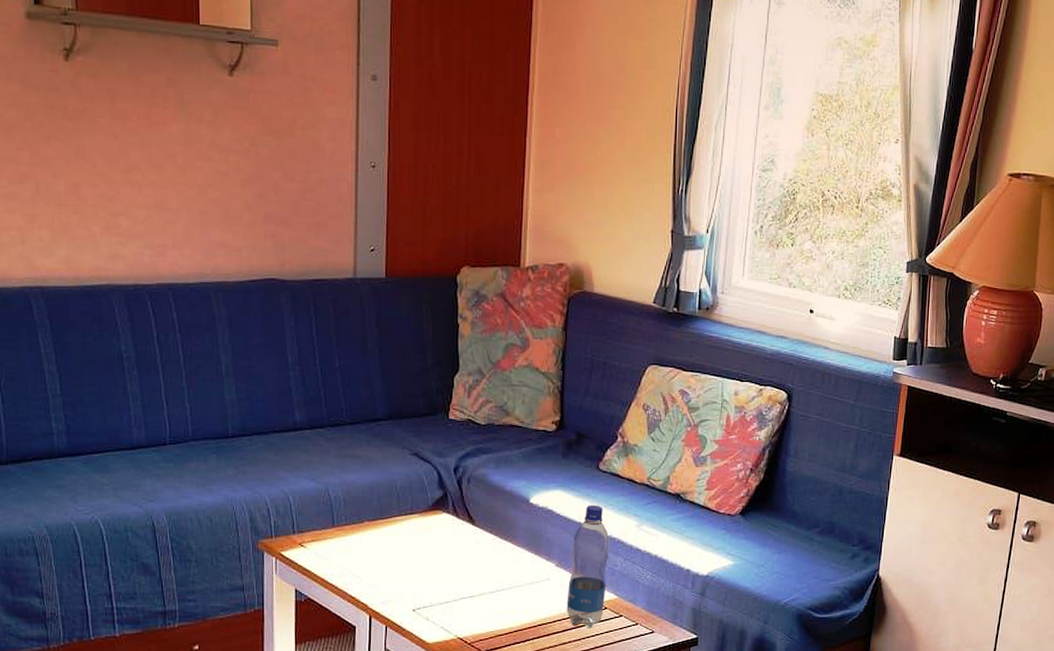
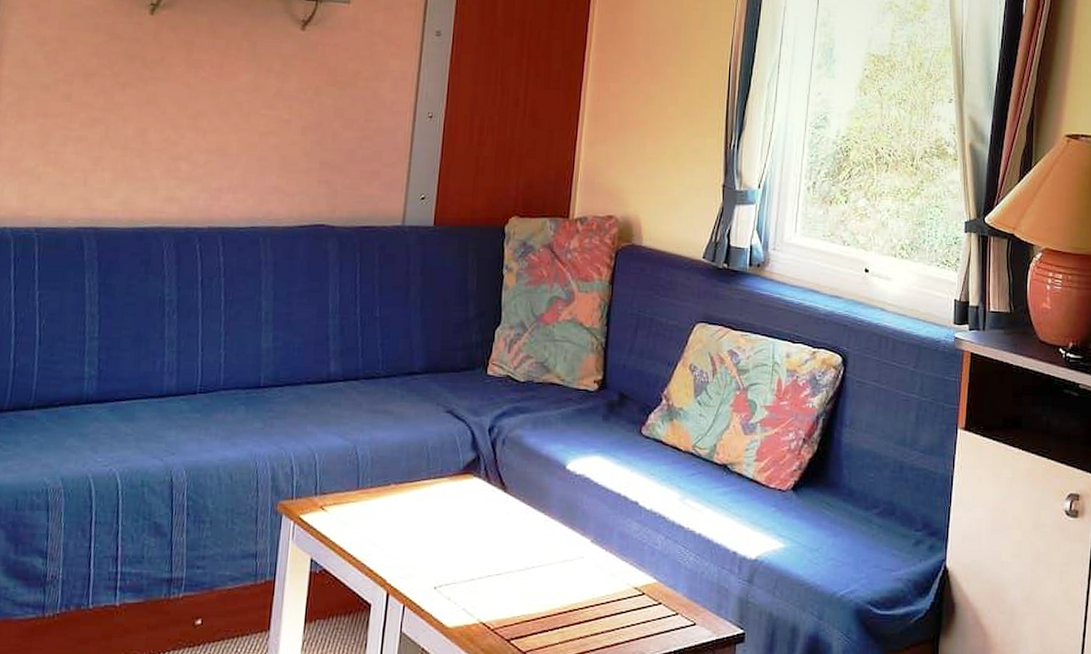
bottle: present [567,505,610,629] -> none [600,474,650,617]

